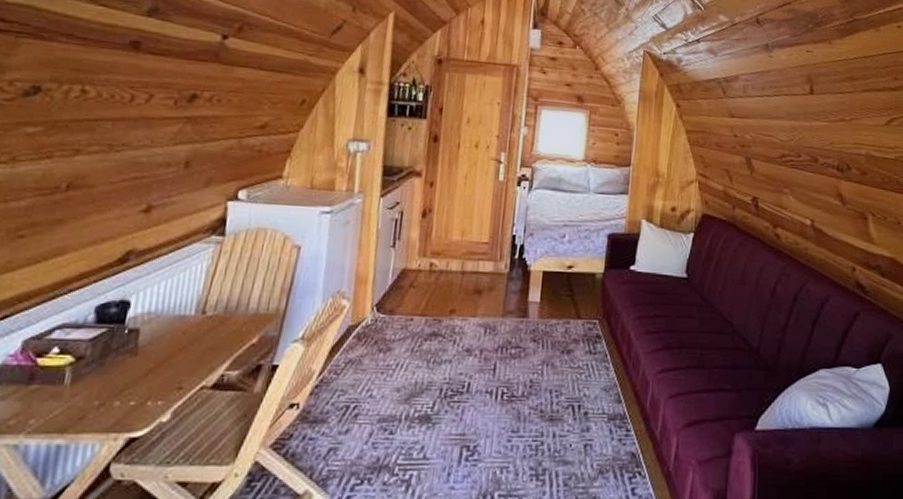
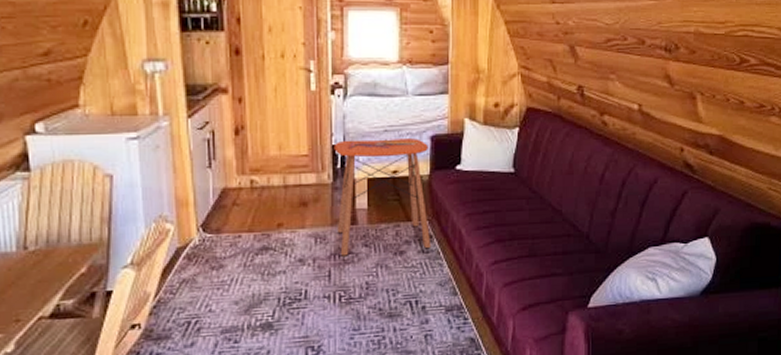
side table: none [507,231,605,350] -> present [334,139,431,256]

